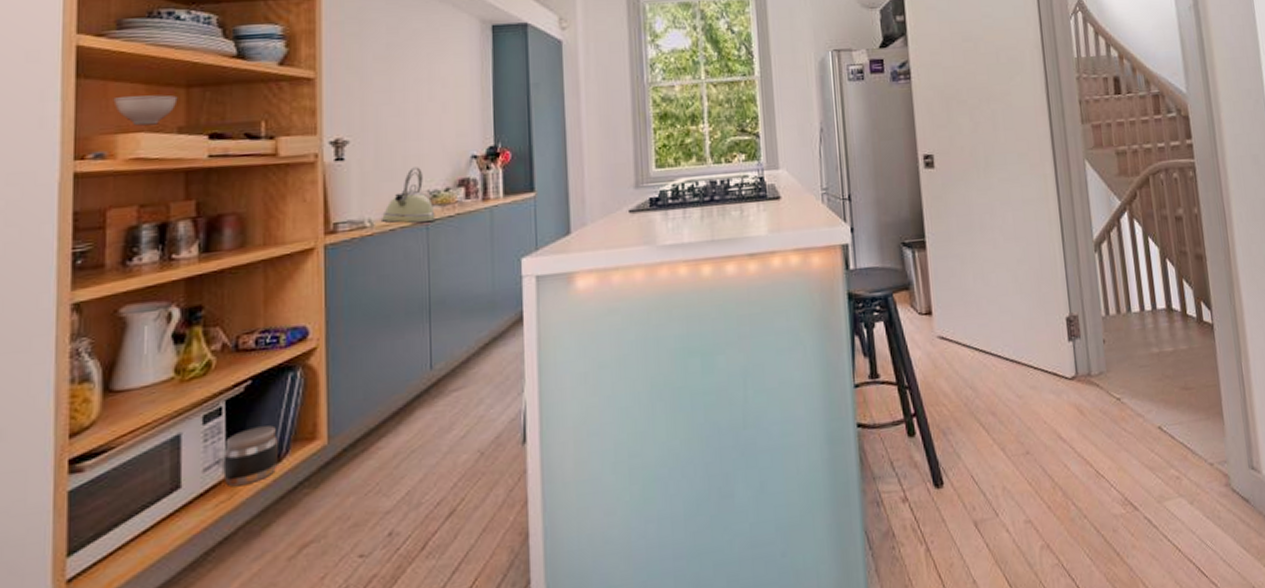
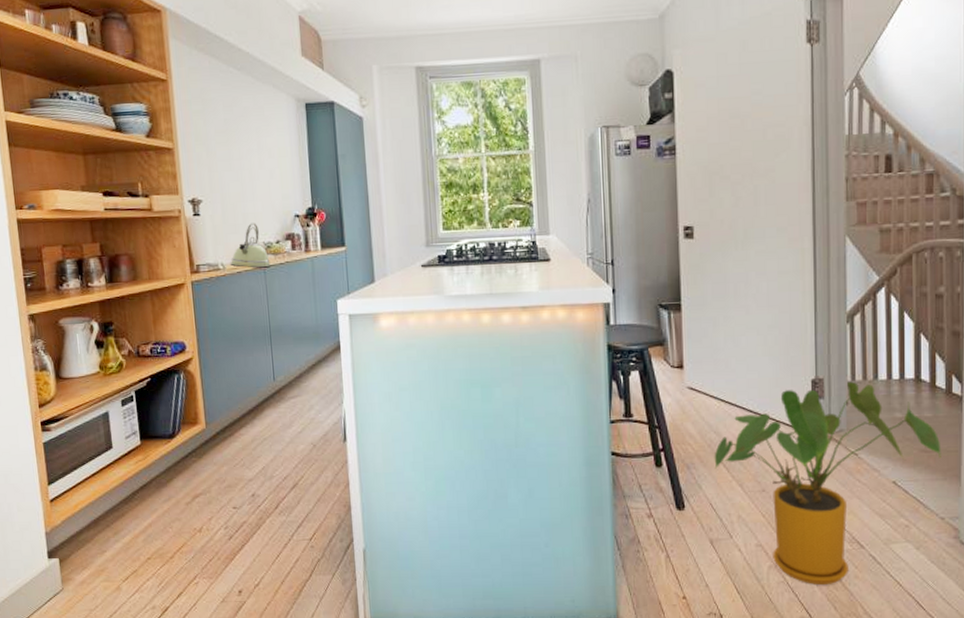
bowl: present [113,95,178,126] -> none [35,160,79,185]
jar: present [223,425,278,487] -> none [137,411,174,451]
house plant: none [971,316,1202,563] -> present [714,381,941,585]

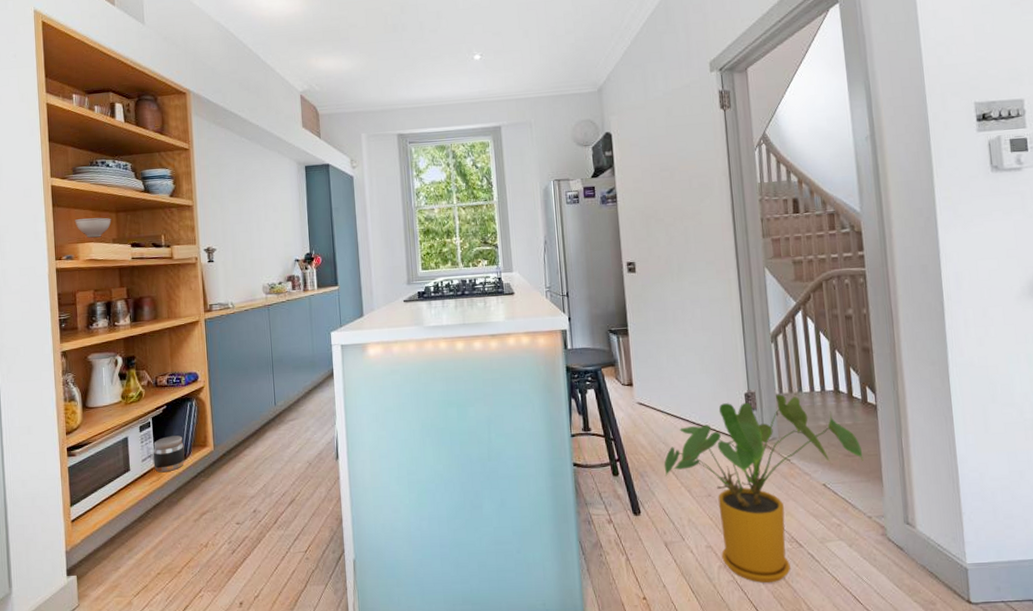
bowl: none [35,160,79,185] -> present [74,217,112,238]
jar: none [137,411,174,451] -> present [153,435,185,473]
kettle: present [230,223,270,268] -> none [238,267,274,306]

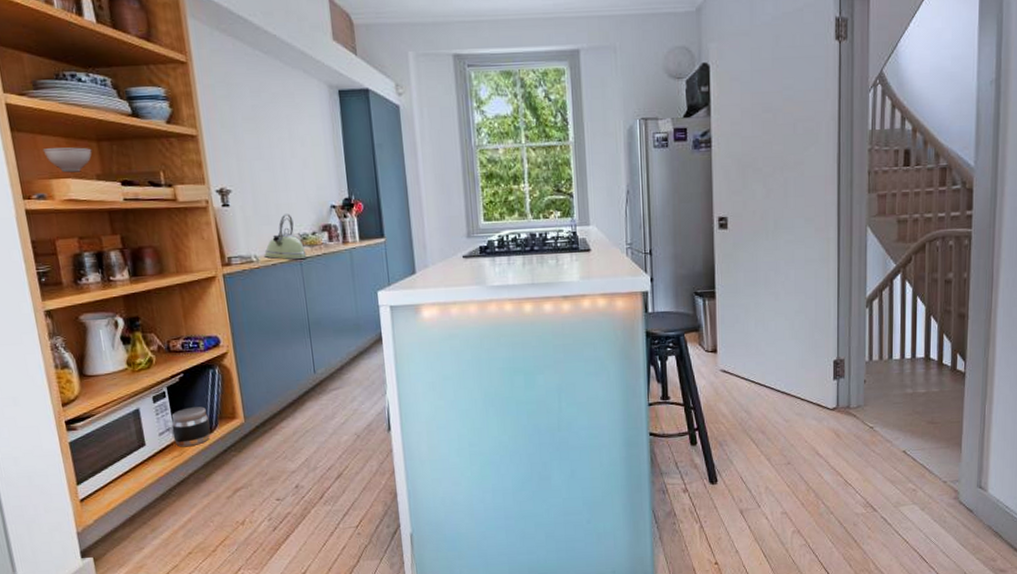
kettle: none [238,267,274,306] -> present [263,214,307,260]
house plant: present [664,394,864,583] -> none [744,361,946,546]

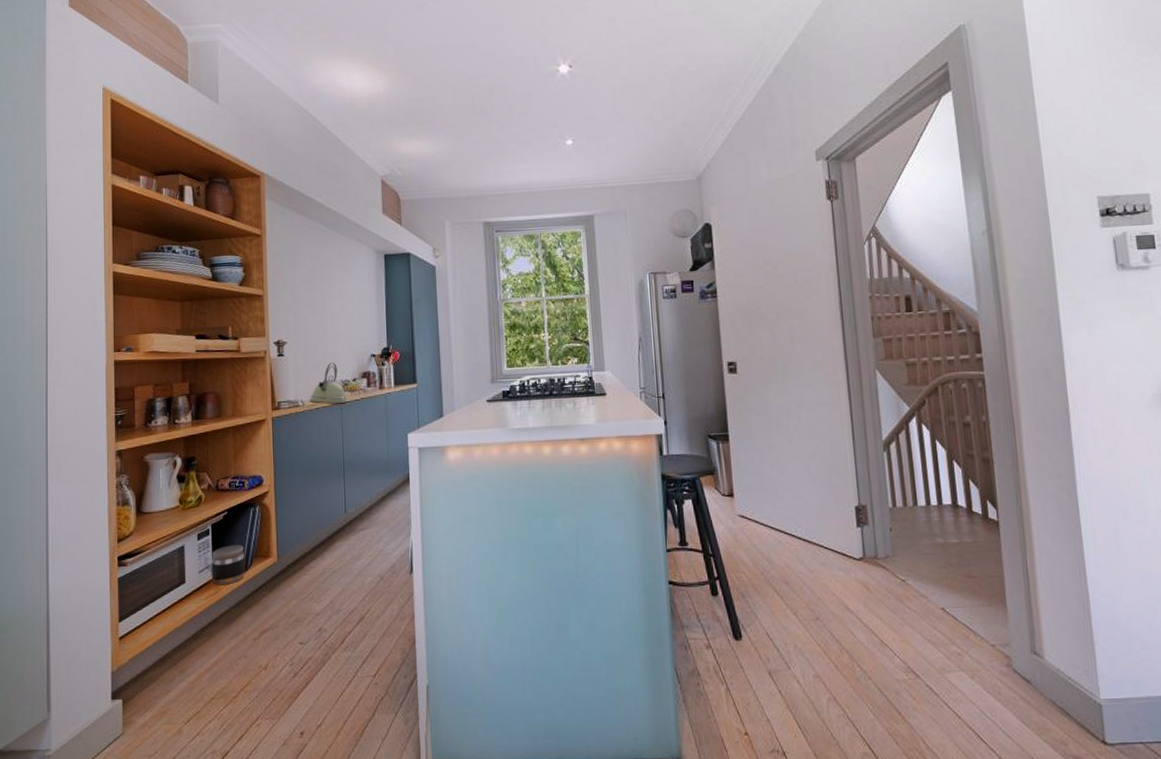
bowl: present [42,147,92,173] -> none [136,307,176,329]

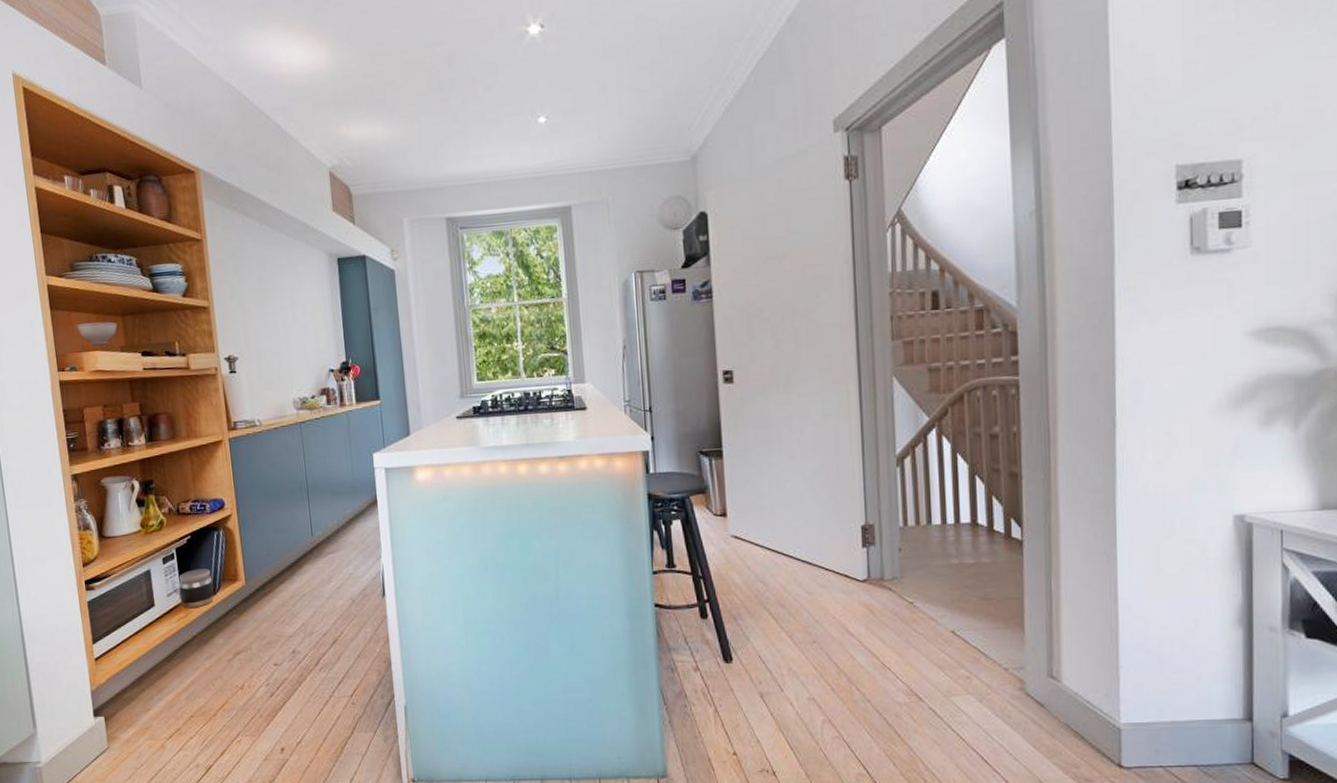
bowl: none [136,307,176,329] -> present [76,322,118,346]
kettle: present [309,362,347,405] -> none [266,378,306,424]

